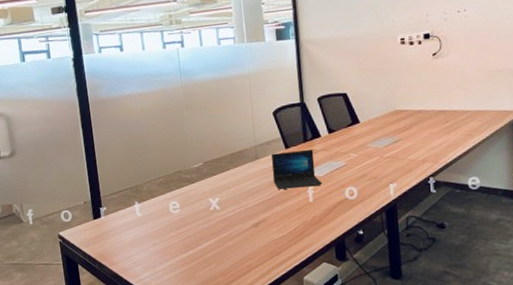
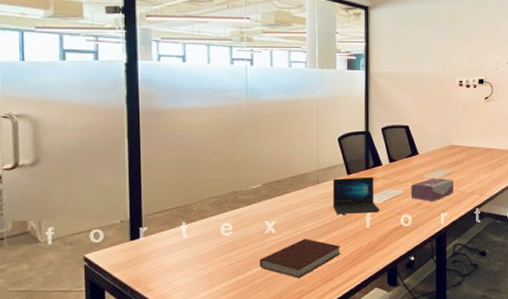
notebook: none [207,214,285,254] -> present [259,239,341,279]
tissue box: none [353,146,402,173] -> present [410,177,454,202]

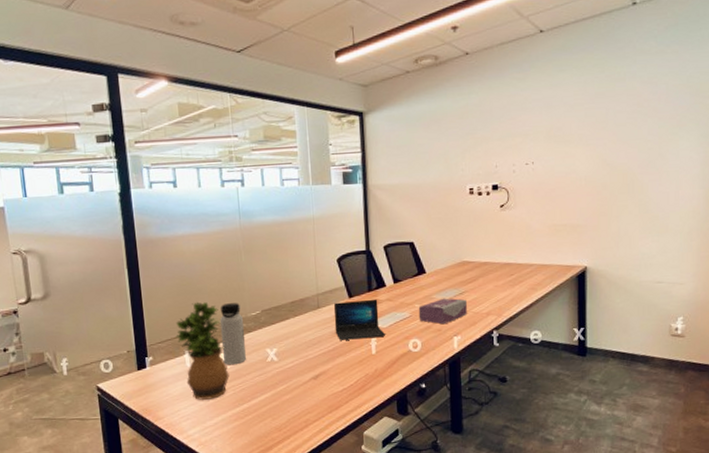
potted plant: none [173,173,226,272] -> present [176,302,230,401]
water bottle: none [220,176,245,237] -> present [219,303,247,365]
notebook: present [259,239,341,279] -> none [262,366,346,408]

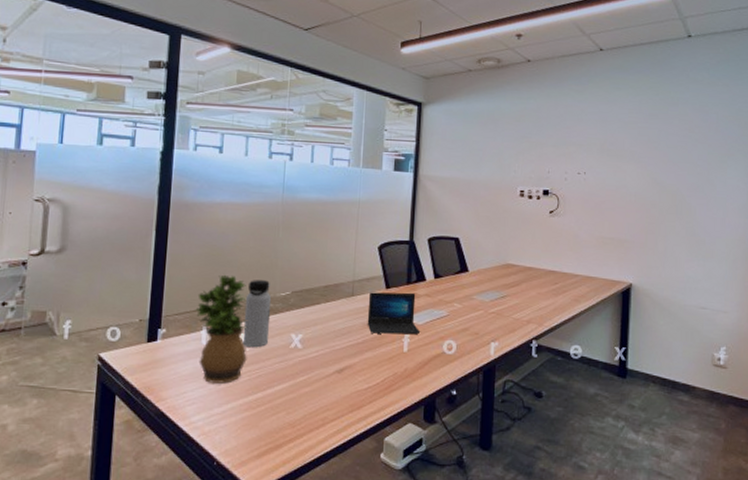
tissue box: present [418,298,467,325] -> none [456,300,508,328]

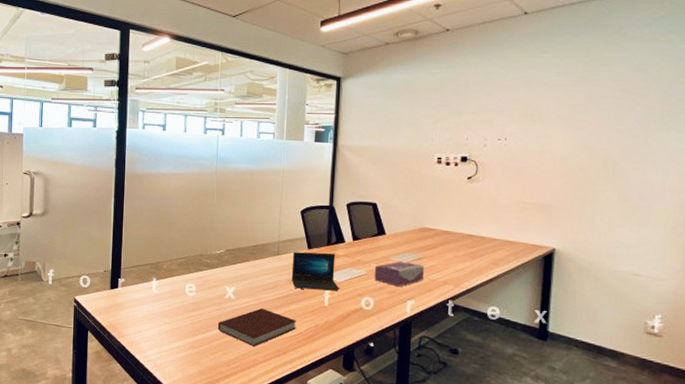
potted plant: present [195,274,248,385] -> none [147,234,189,326]
water bottle: present [242,280,272,348] -> none [185,239,209,297]
notebook: none [280,358,373,404] -> present [217,308,297,347]
tissue box: none [456,300,508,328] -> present [374,261,424,287]

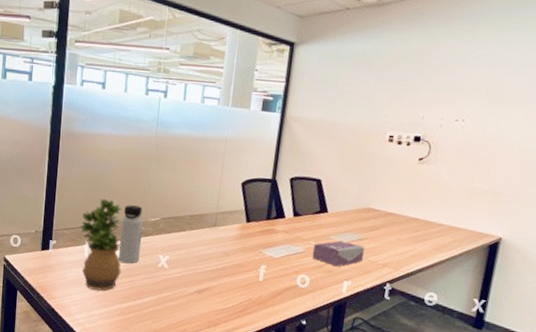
potted plant: none [147,234,189,326] -> present [80,198,123,291]
water bottle: none [185,239,209,297] -> present [118,205,144,264]
notebook: present [217,308,297,347] -> none [148,279,230,318]
laptop: present [291,252,340,290] -> none [227,224,277,266]

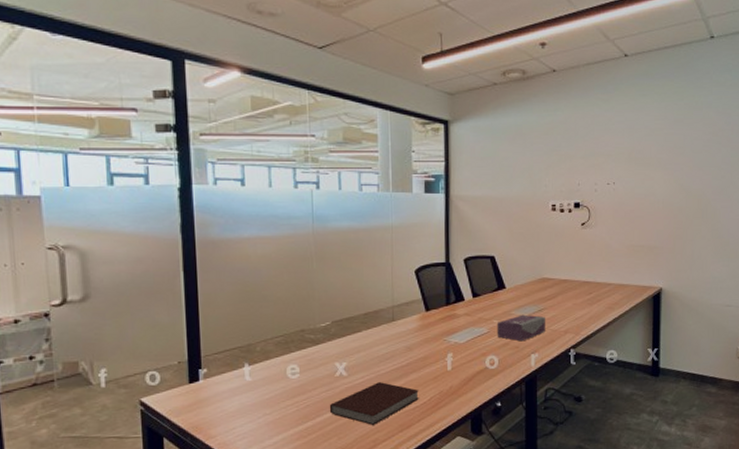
potted plant: present [80,198,123,291] -> none [235,310,293,418]
water bottle: present [118,205,144,264] -> none [285,312,314,380]
notebook: none [148,279,230,318] -> present [329,382,419,426]

